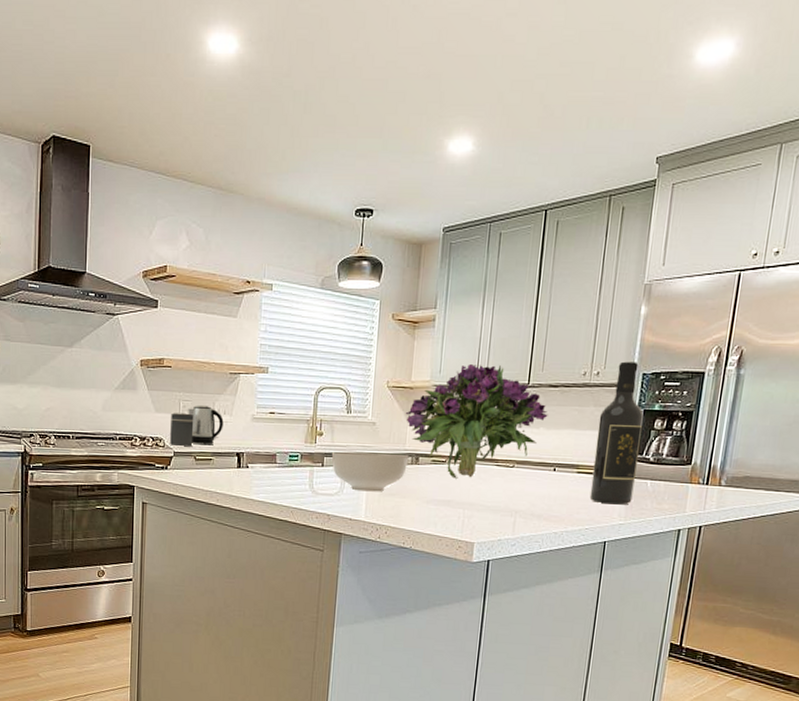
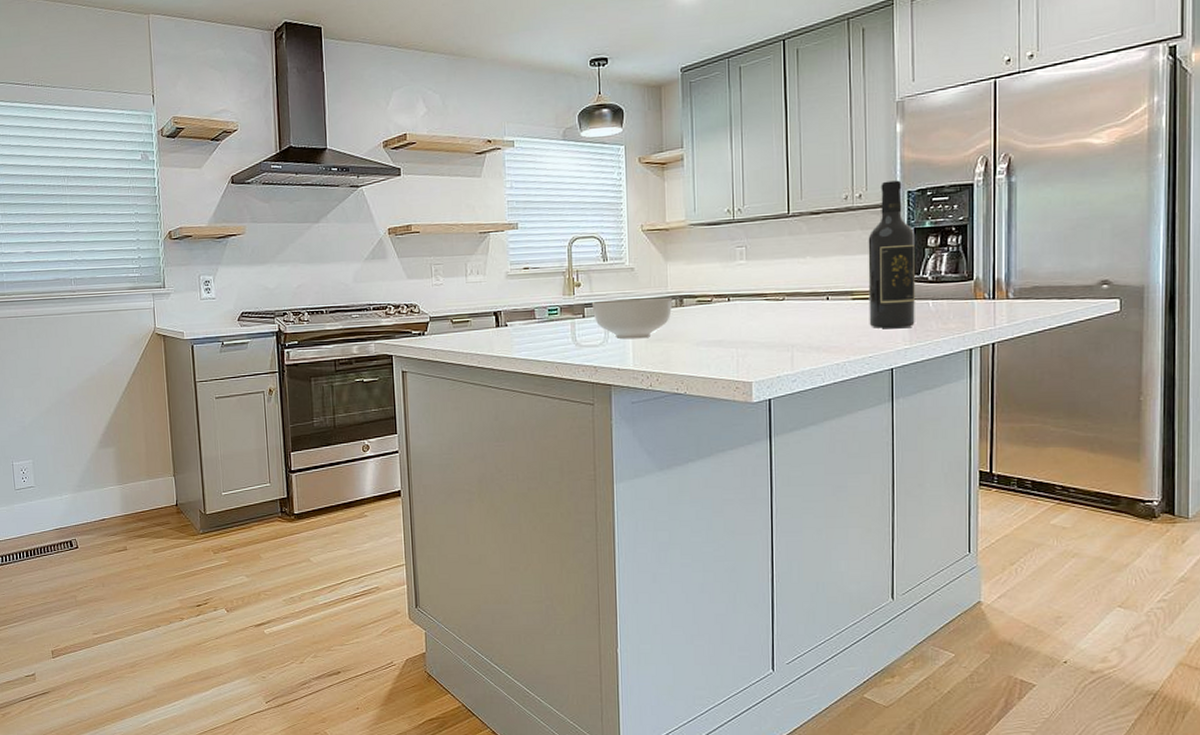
cylinder: present [170,413,194,447] -> none [424,277,449,312]
kettle: present [188,405,224,445] -> none [440,267,478,308]
bouquet: present [405,364,548,479] -> none [663,198,813,317]

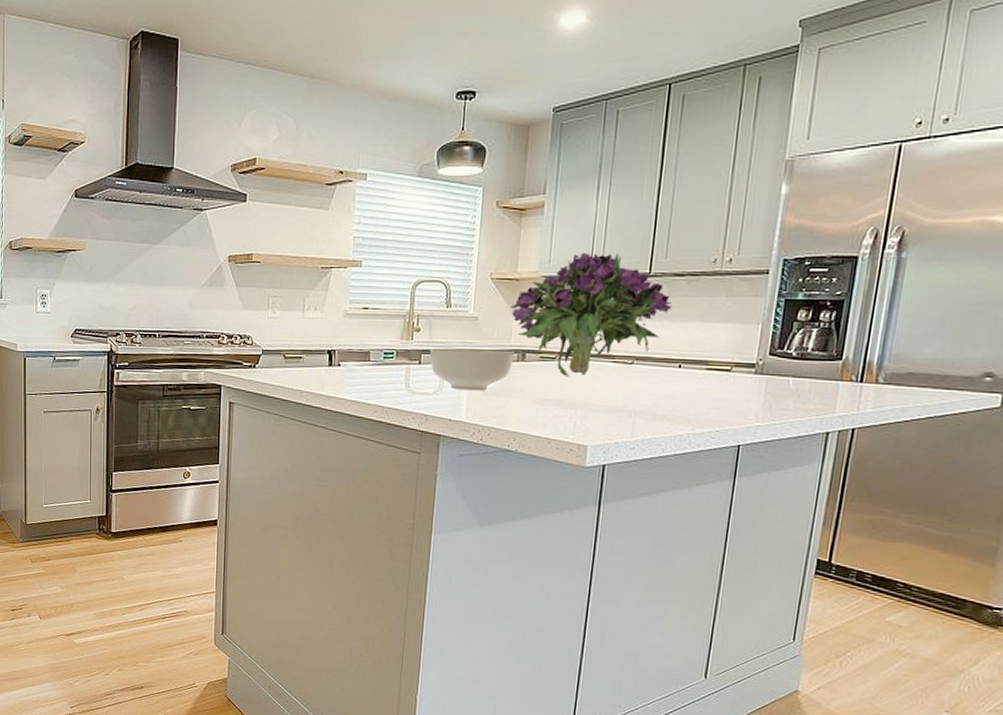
bouquet: none [663,198,813,317] -> present [510,253,673,376]
wine bottle: present [868,180,916,329] -> none [720,246,786,405]

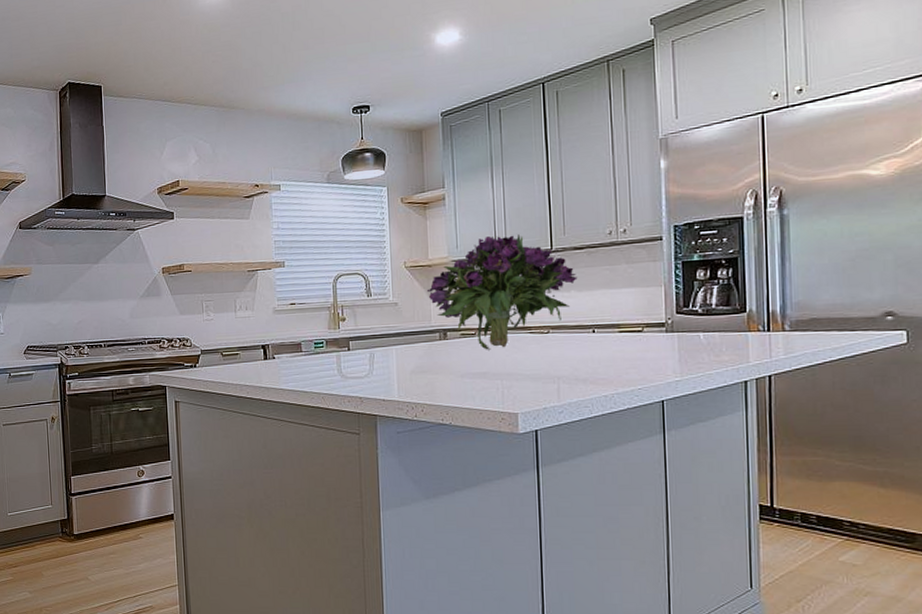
bowl: present [429,348,515,390] -> none [356,330,437,370]

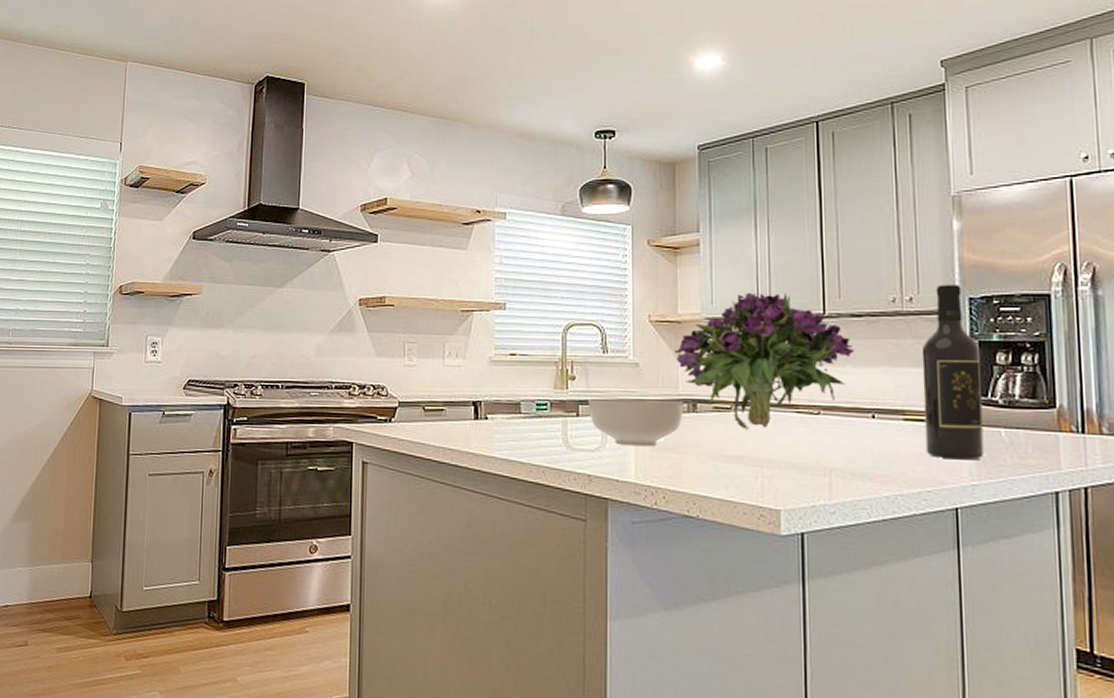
bowl: none [356,330,437,370] -> present [587,398,684,445]
wine bottle: none [634,215,686,361] -> present [921,284,984,460]

